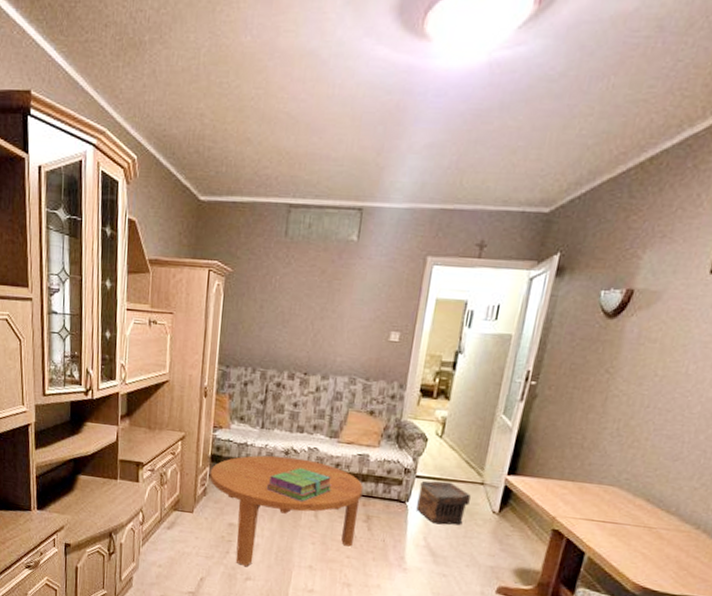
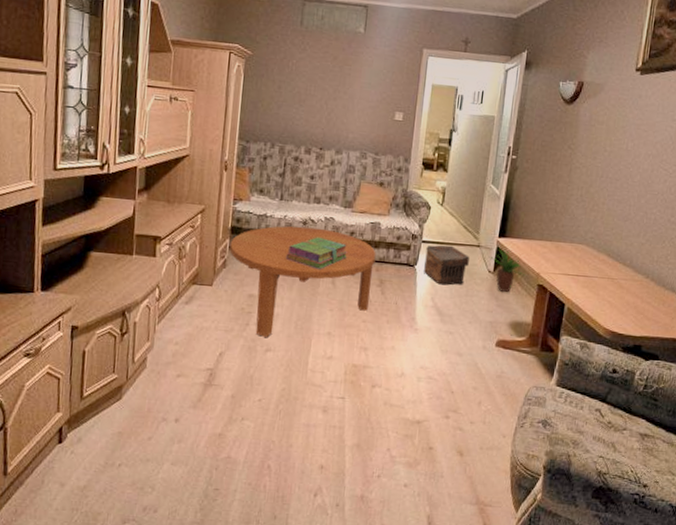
potted plant: none [494,486,537,537] -> present [489,247,525,293]

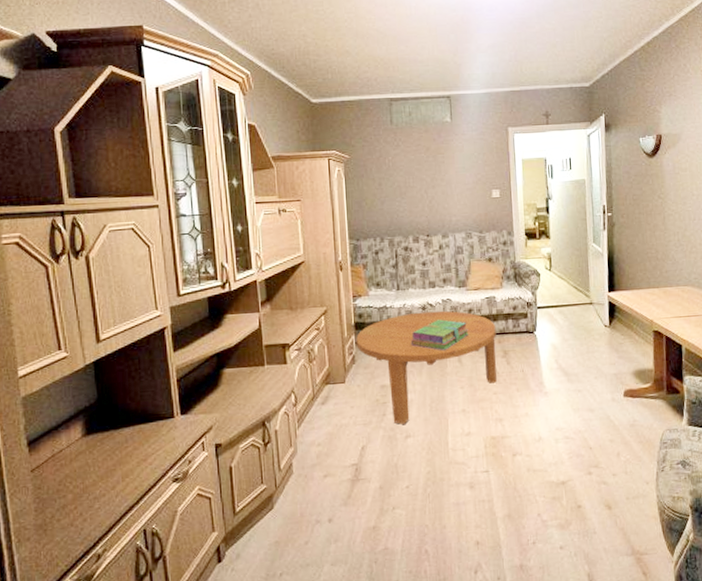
pouch: present [424,245,469,286] -> none [542,307,585,346]
potted plant: present [489,247,525,293] -> none [602,301,639,344]

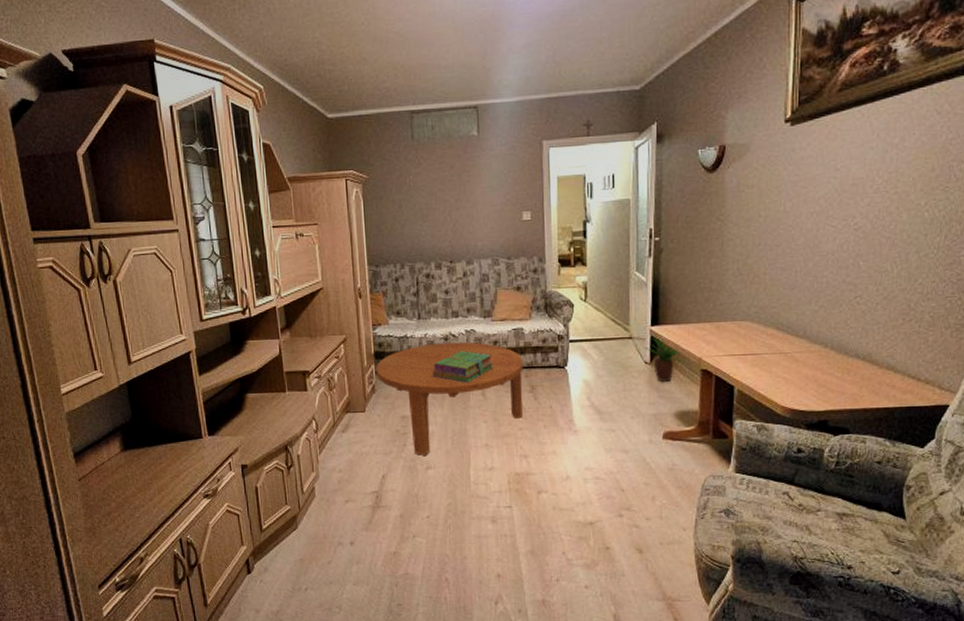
potted plant: none [602,301,639,344] -> present [643,336,685,383]

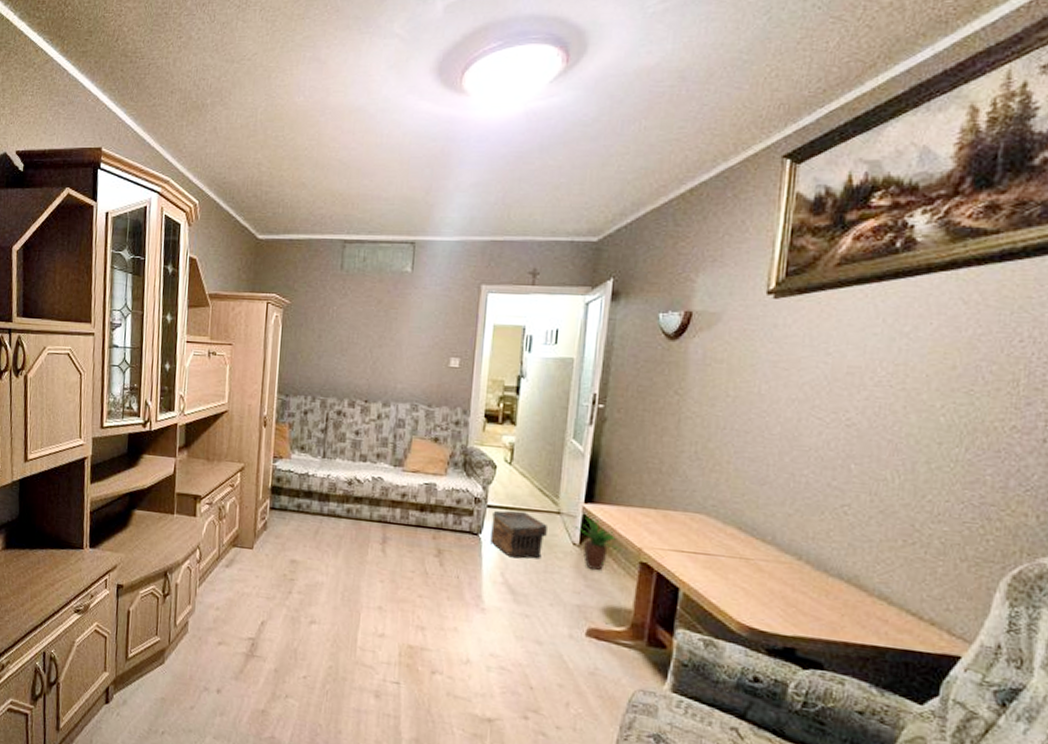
coffee table: present [376,342,523,456] -> none [270,486,432,608]
stack of books: present [432,351,493,384] -> none [330,499,399,536]
pouch: none [575,341,622,383] -> present [490,510,547,559]

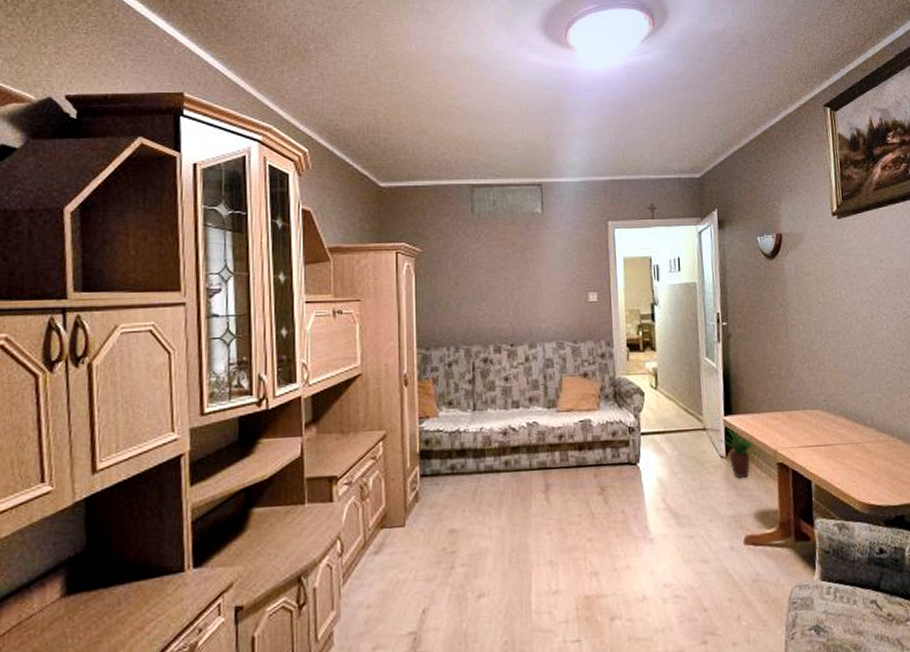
pouch: present [490,510,547,559] -> none [647,433,697,481]

